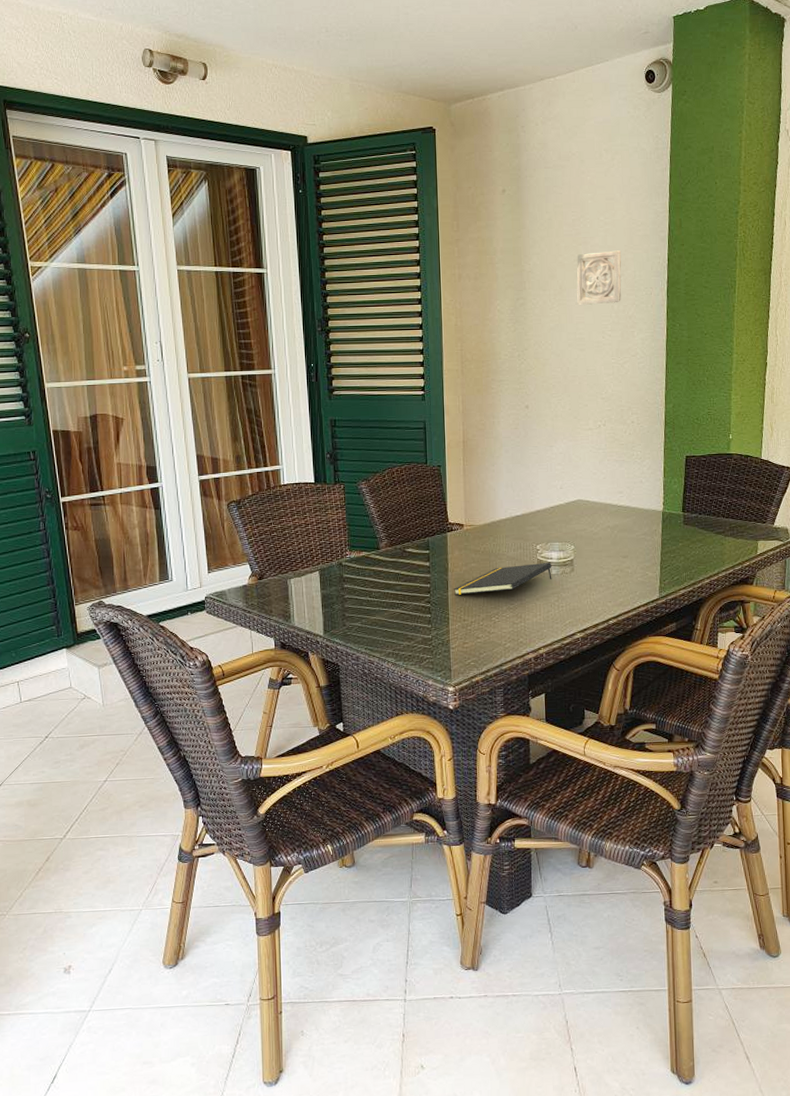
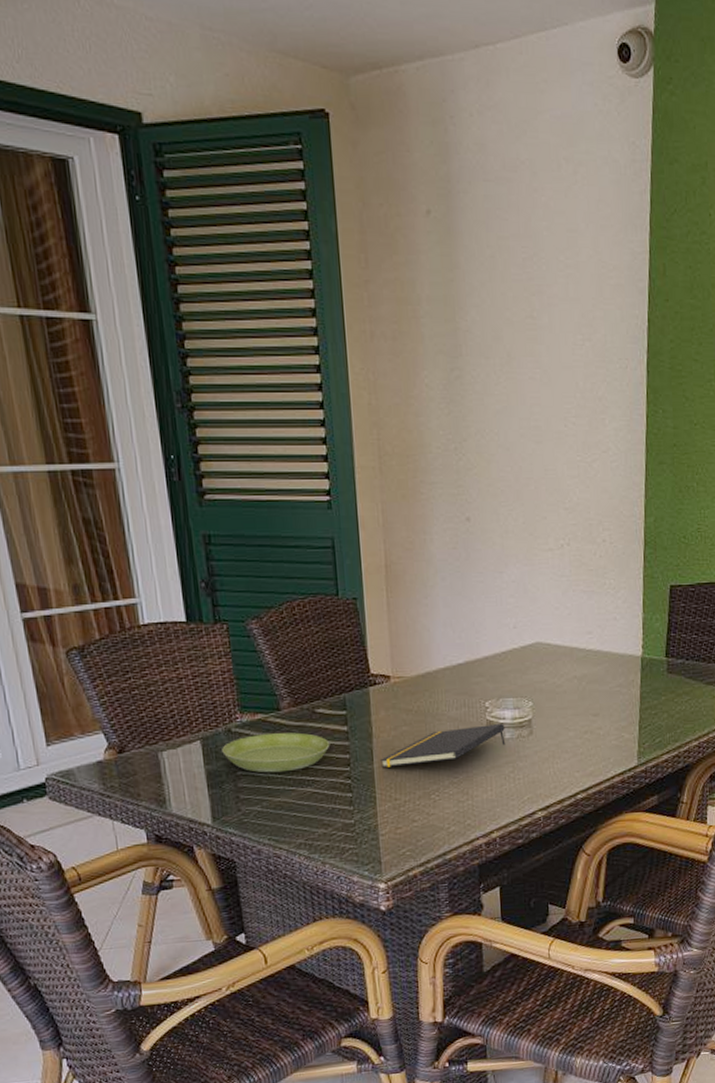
saucer: none [334,566,416,597] -> present [222,732,330,773]
wall ornament: present [576,250,622,306] -> none [529,305,588,382]

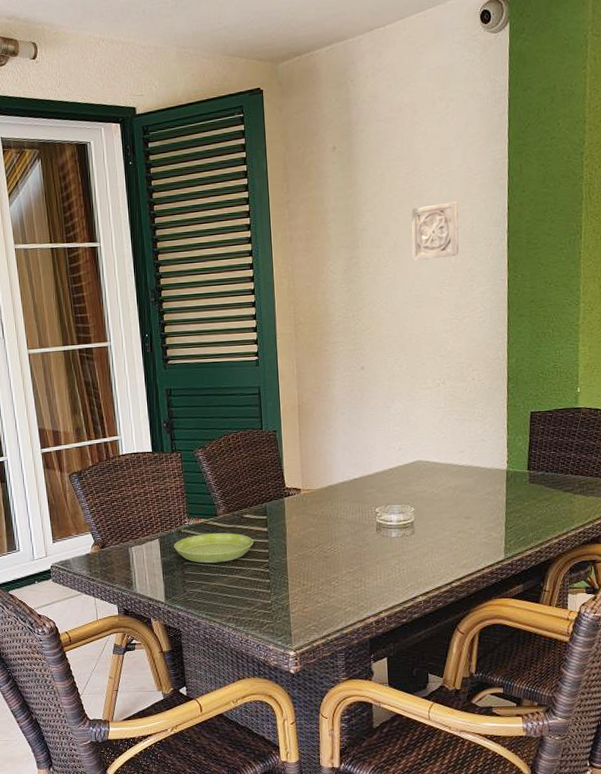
notepad: present [381,723,506,768] -> none [292,524,392,560]
wall ornament: none [529,305,588,382] -> present [411,202,459,262]

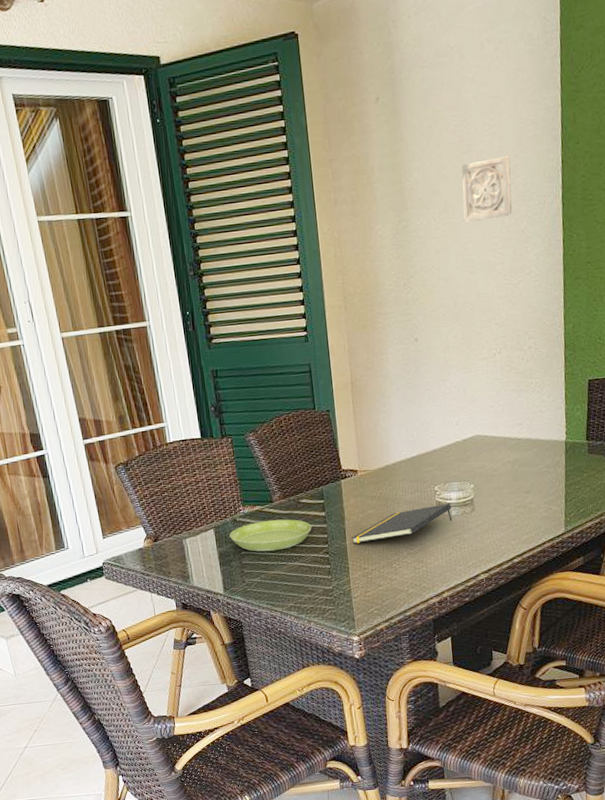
notepad: none [292,524,392,560] -> present [352,503,452,544]

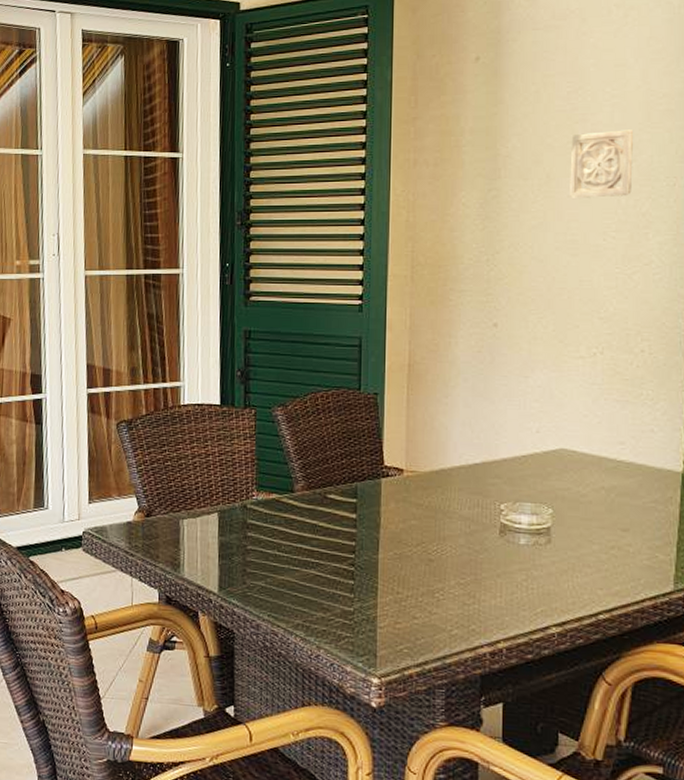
saucer: present [230,519,312,552] -> none [236,513,338,552]
notepad: present [352,503,452,544] -> none [386,527,520,560]

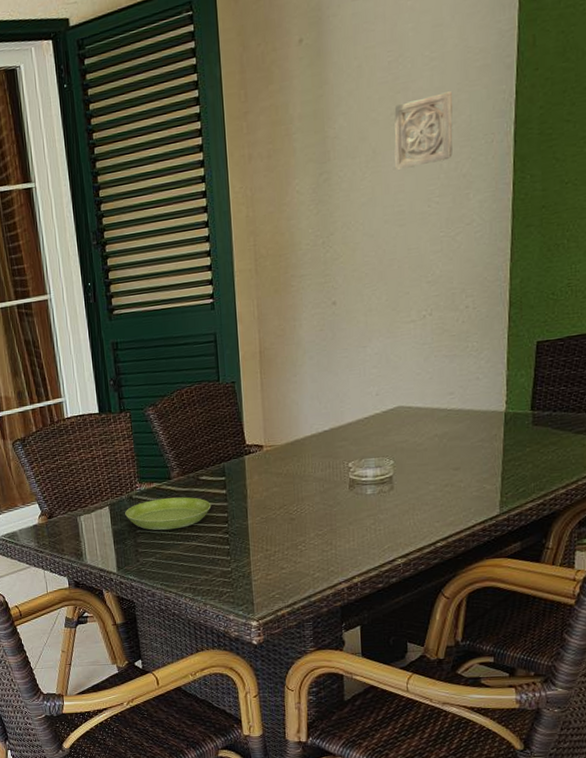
saucer: none [236,513,338,552] -> present [125,497,212,531]

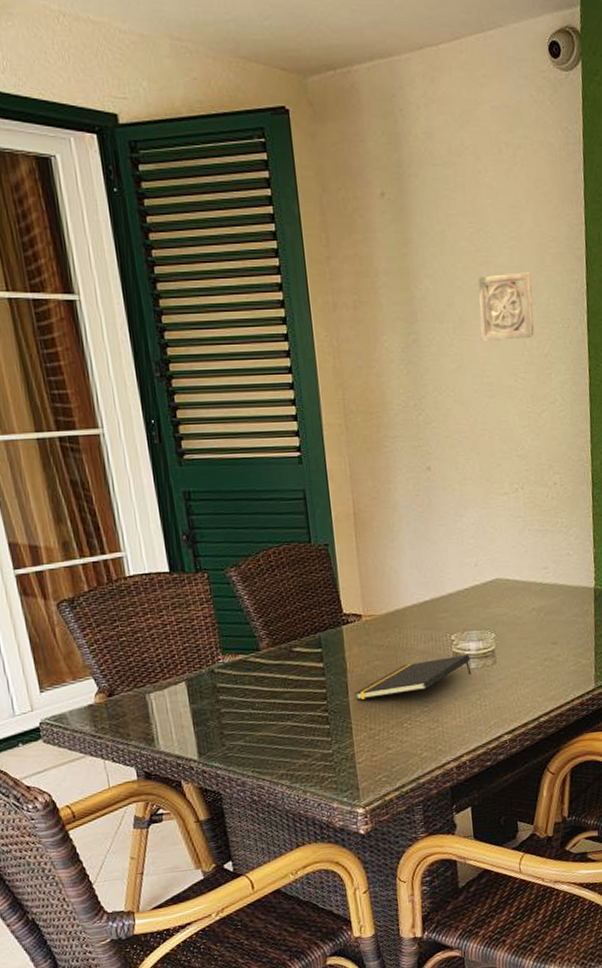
saucer: present [125,497,212,531] -> none [206,670,308,710]
notepad: none [254,480,367,524] -> present [355,654,472,700]

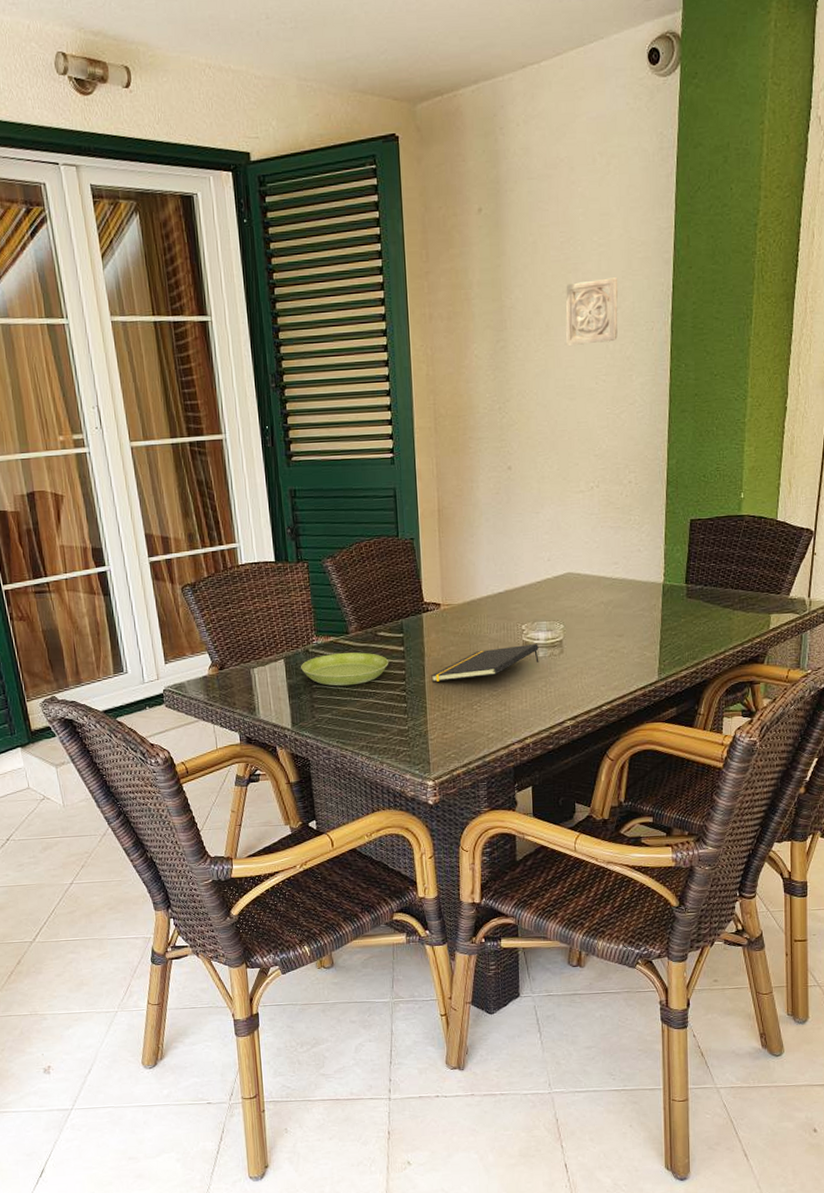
saucer: none [206,670,308,710] -> present [301,652,389,686]

